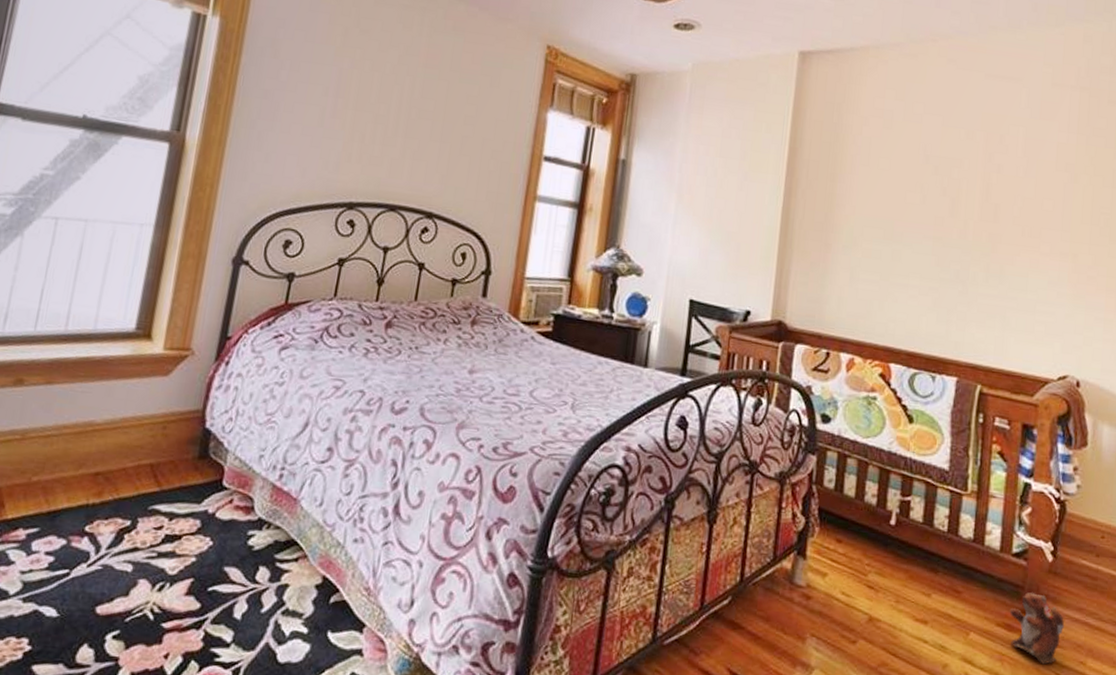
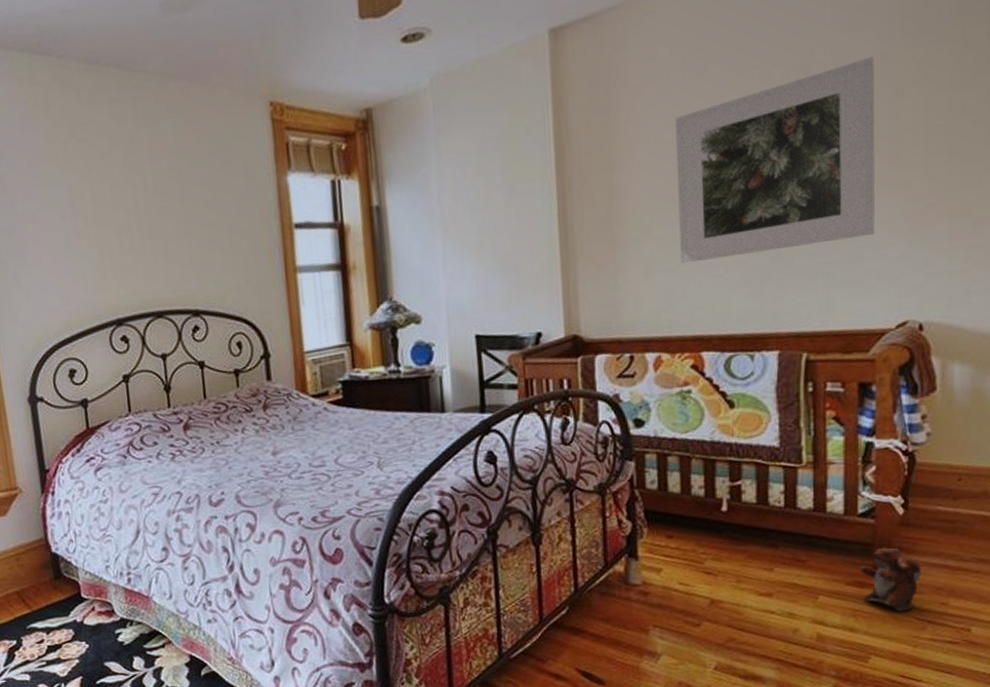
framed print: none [882,143,1056,292] -> present [675,57,875,264]

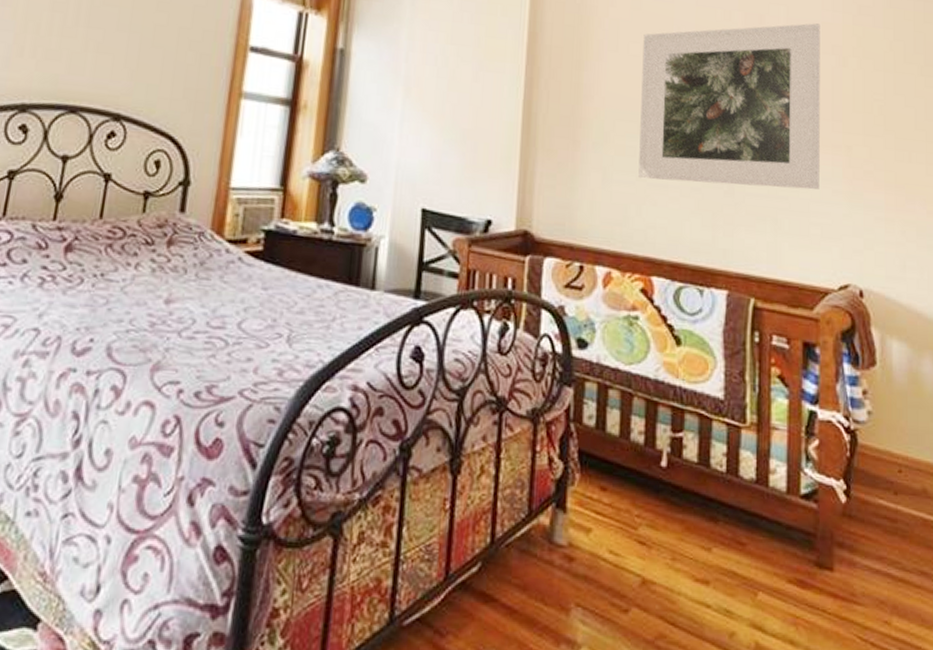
plush toy: present [859,548,922,612] -> none [801,541,865,627]

